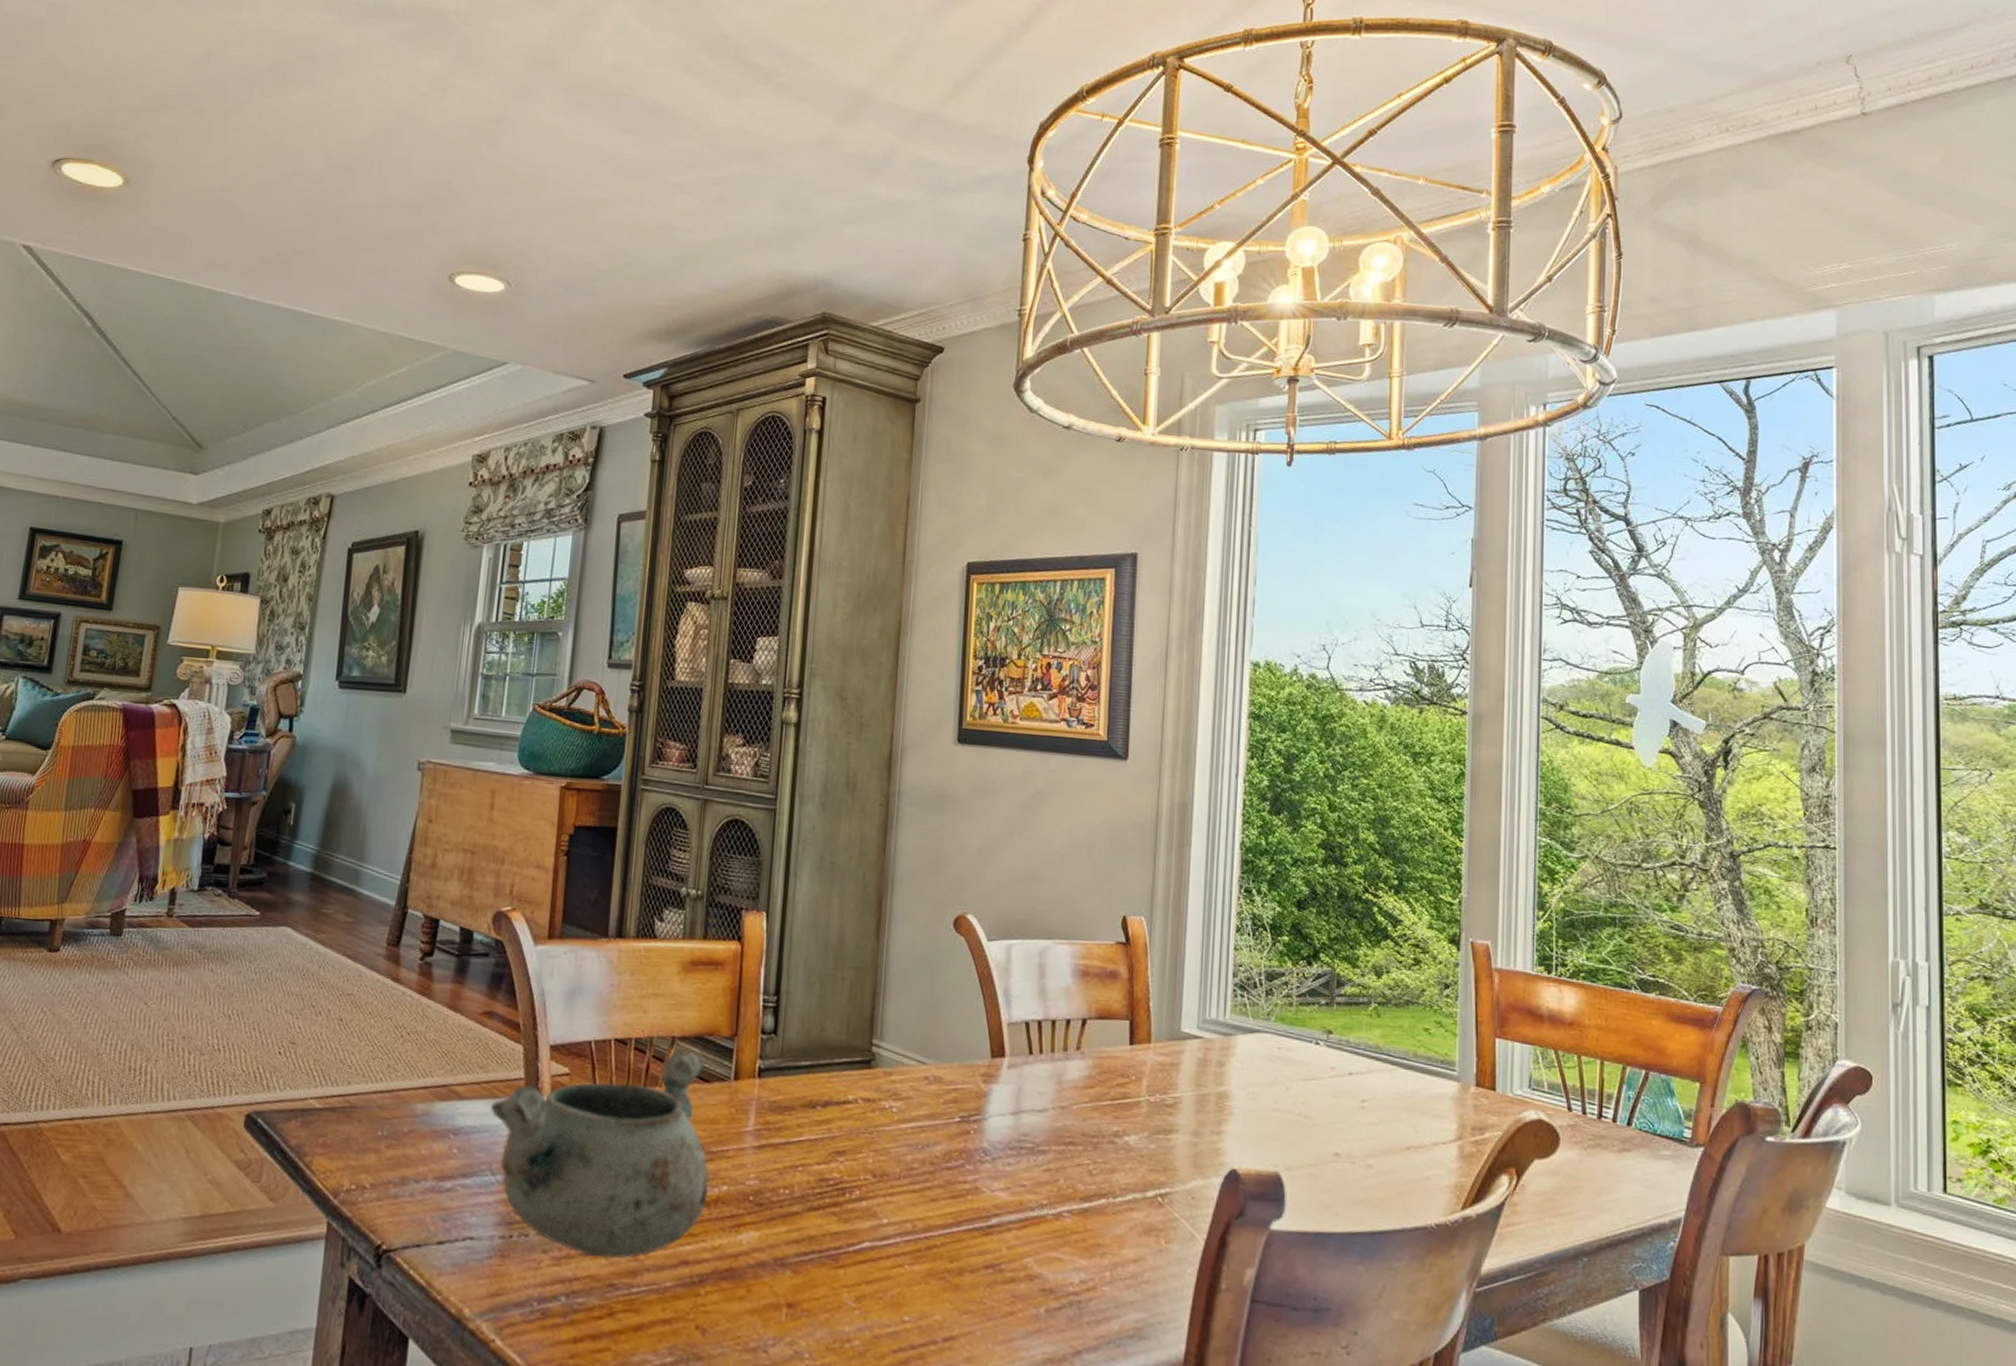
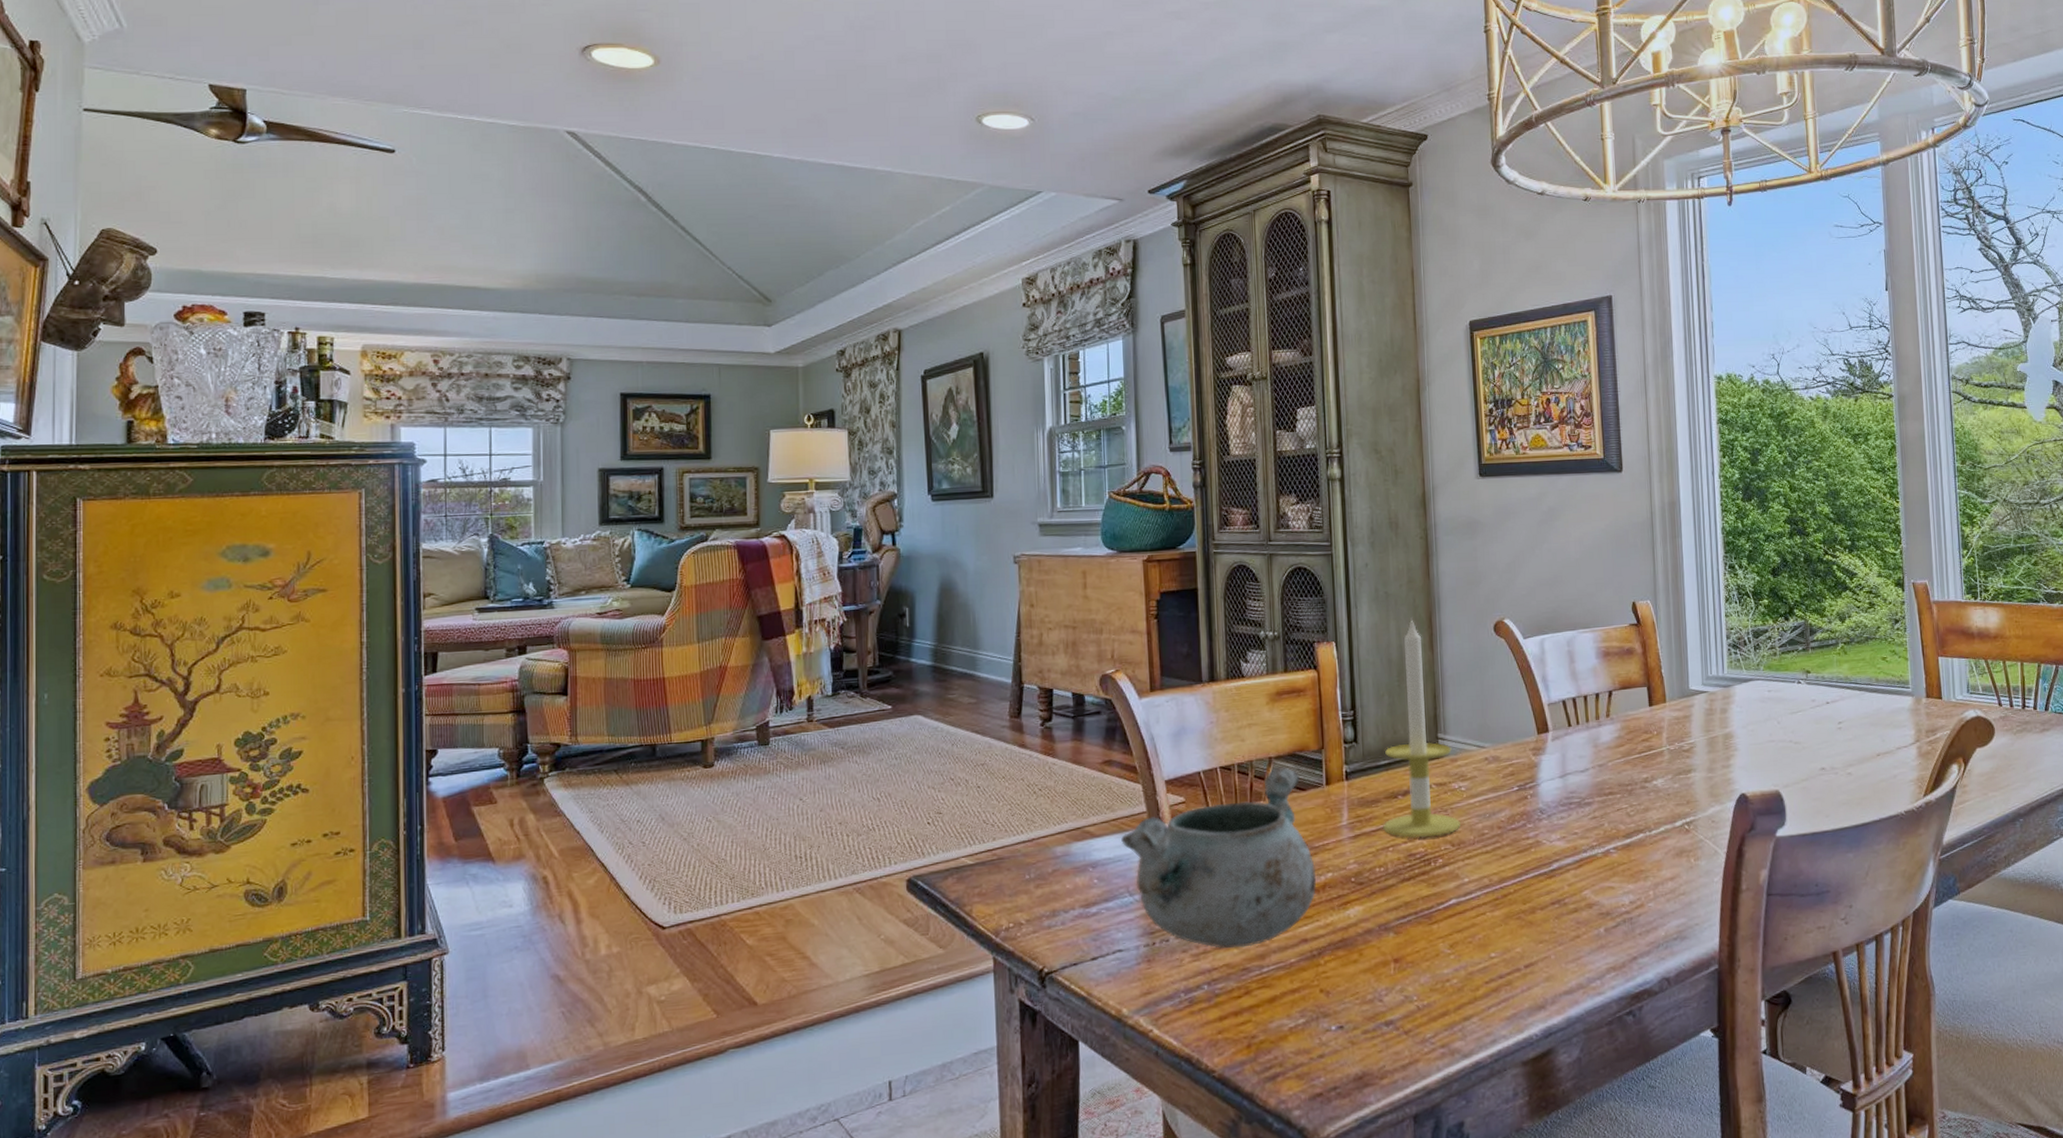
candle: none [794,896,888,1163] -> present [1383,617,1461,838]

